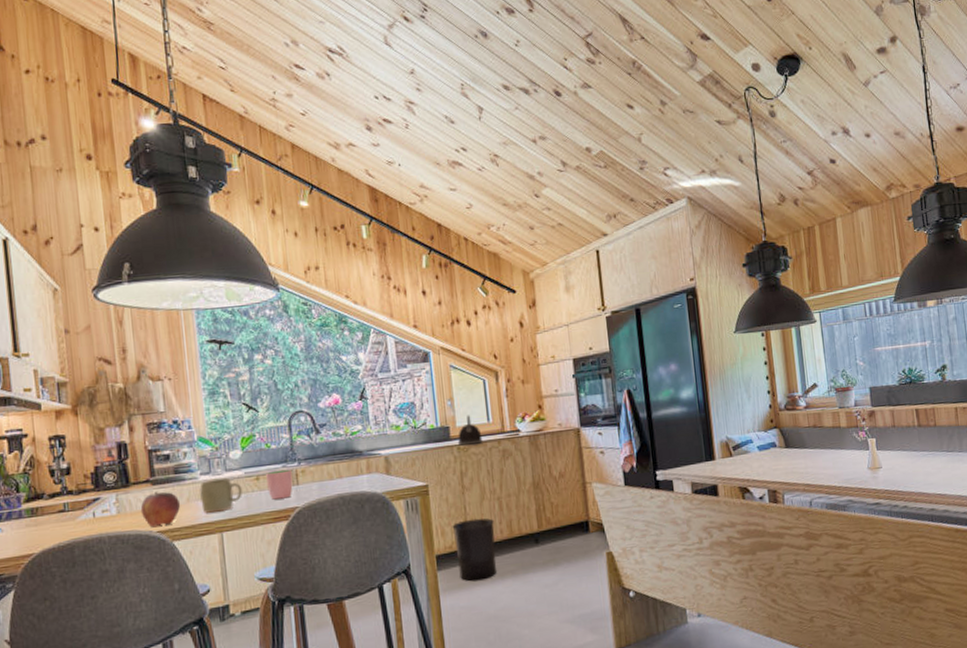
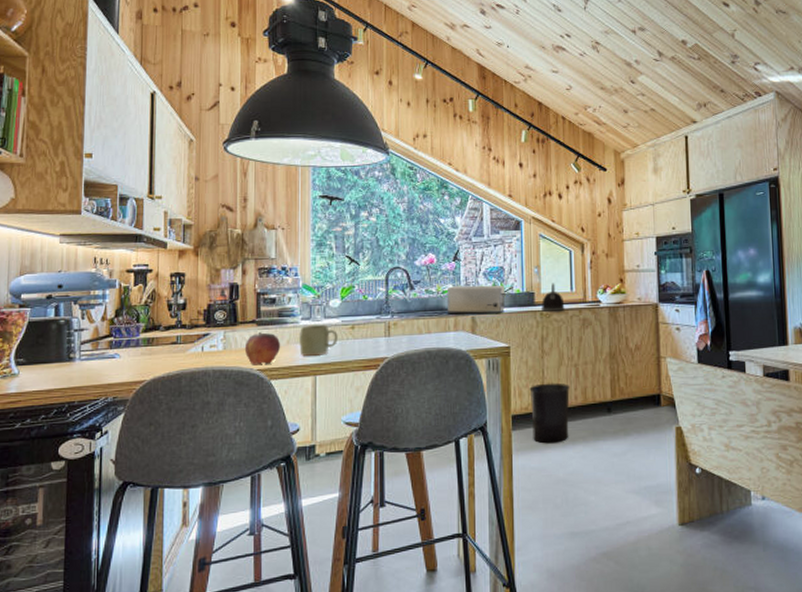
cup: present [266,469,293,500] -> none [361,321,385,349]
toaster: none [356,422,419,457] -> present [446,285,506,315]

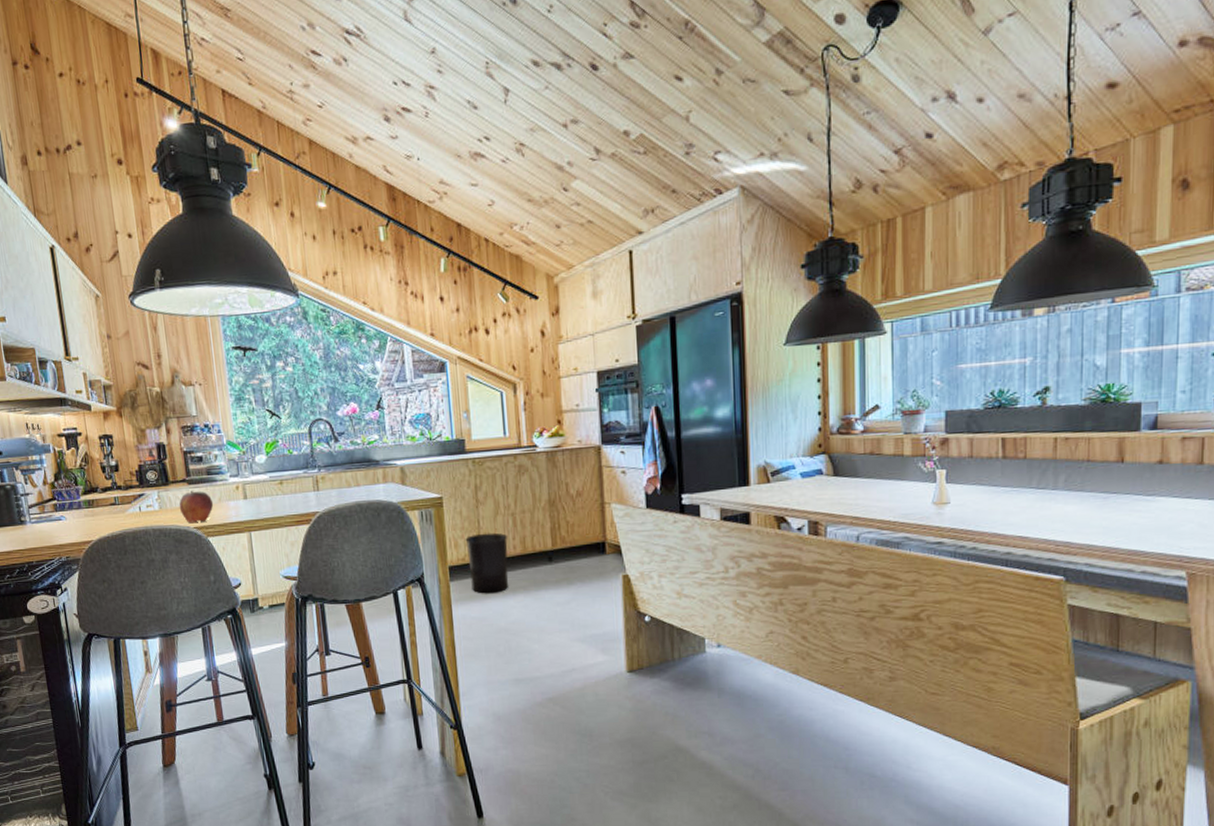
mug: present [299,325,338,356] -> none [230,481,268,513]
toaster: present [446,285,506,315] -> none [373,433,434,466]
kettle: present [542,283,565,313] -> none [473,428,499,460]

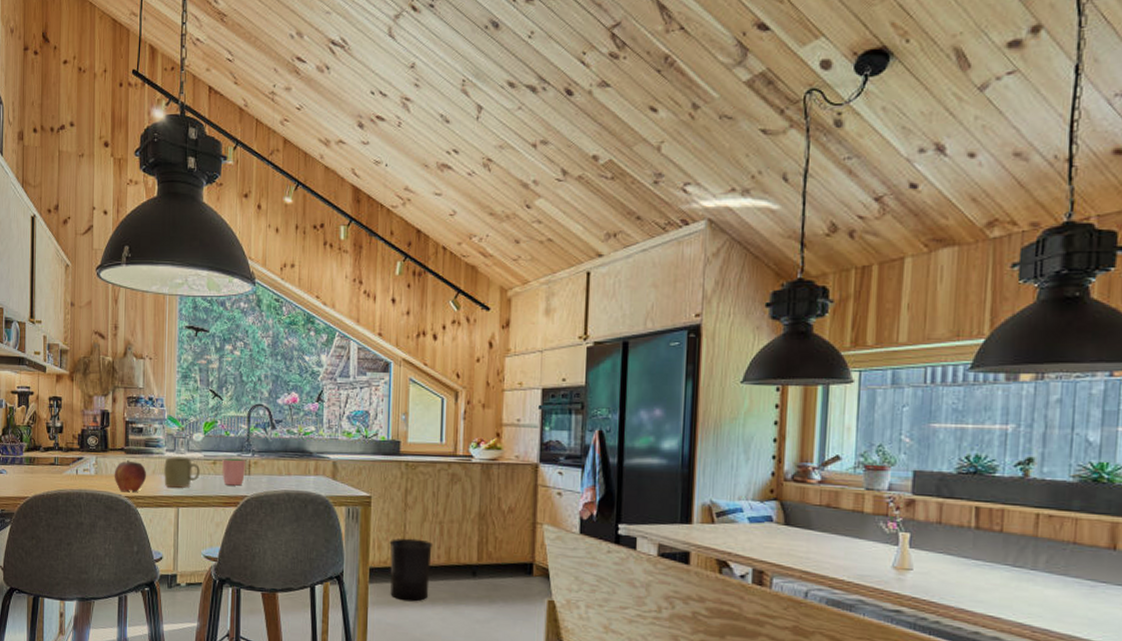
mug: none [230,481,268,513] -> present [164,457,200,488]
cup: none [289,475,314,504] -> present [222,458,245,486]

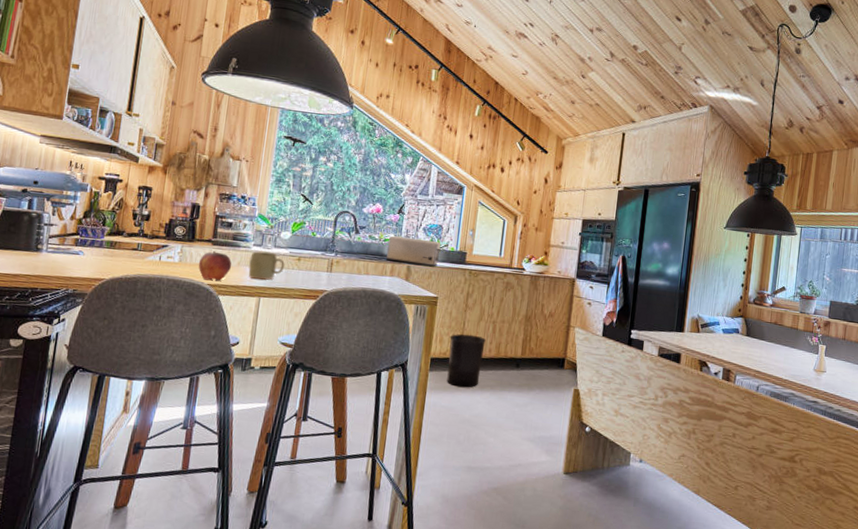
cup: present [222,458,245,486] -> none [305,256,328,281]
toaster: none [308,428,370,461] -> present [386,236,441,267]

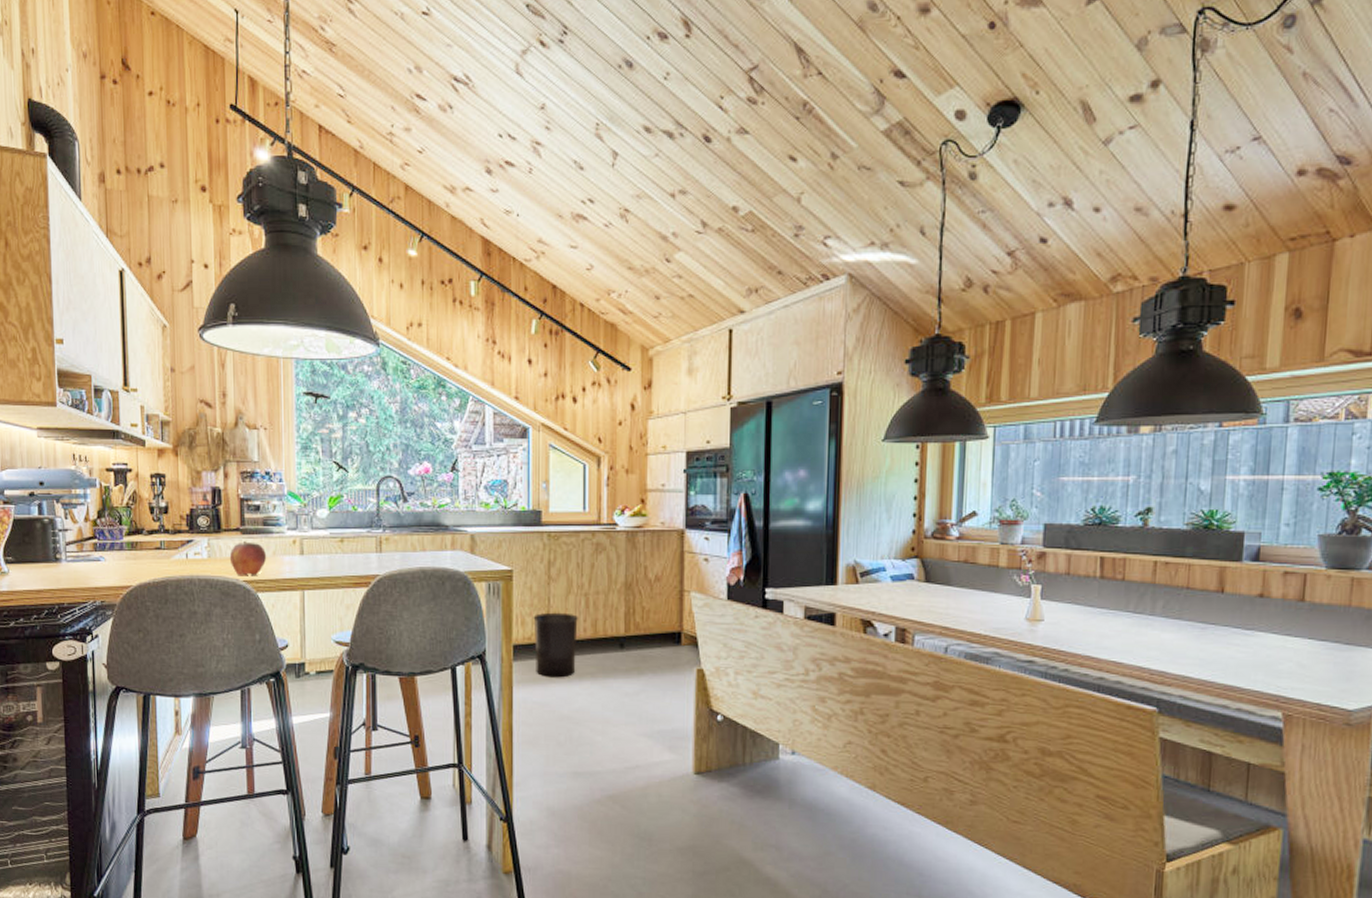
mug: present [248,251,285,280] -> none [286,536,326,569]
toaster: present [386,236,441,267] -> none [443,500,509,534]

